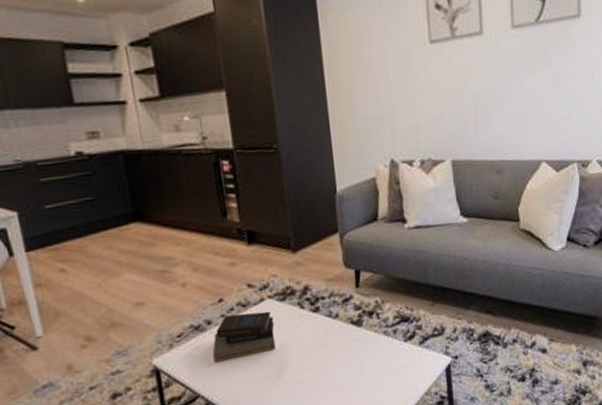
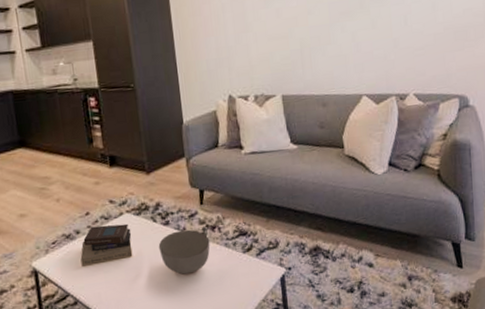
bowl: none [306,316,367,369] -> present [158,229,210,276]

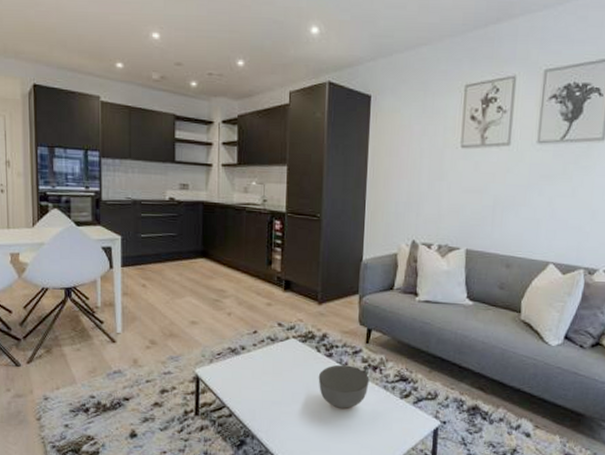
books: present [80,223,133,267] -> none [241,345,295,382]

